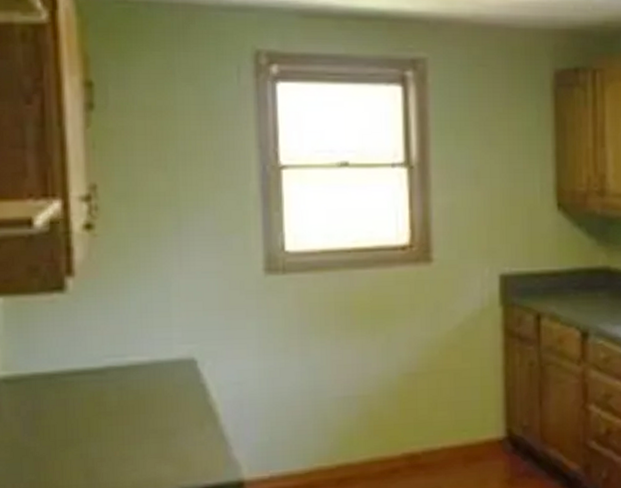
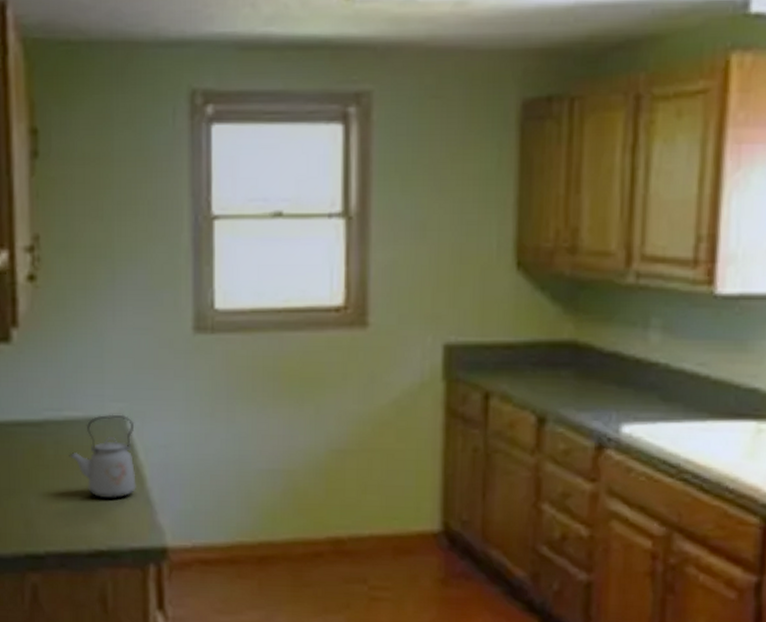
kettle: none [134,355,209,440] -> present [69,414,136,499]

